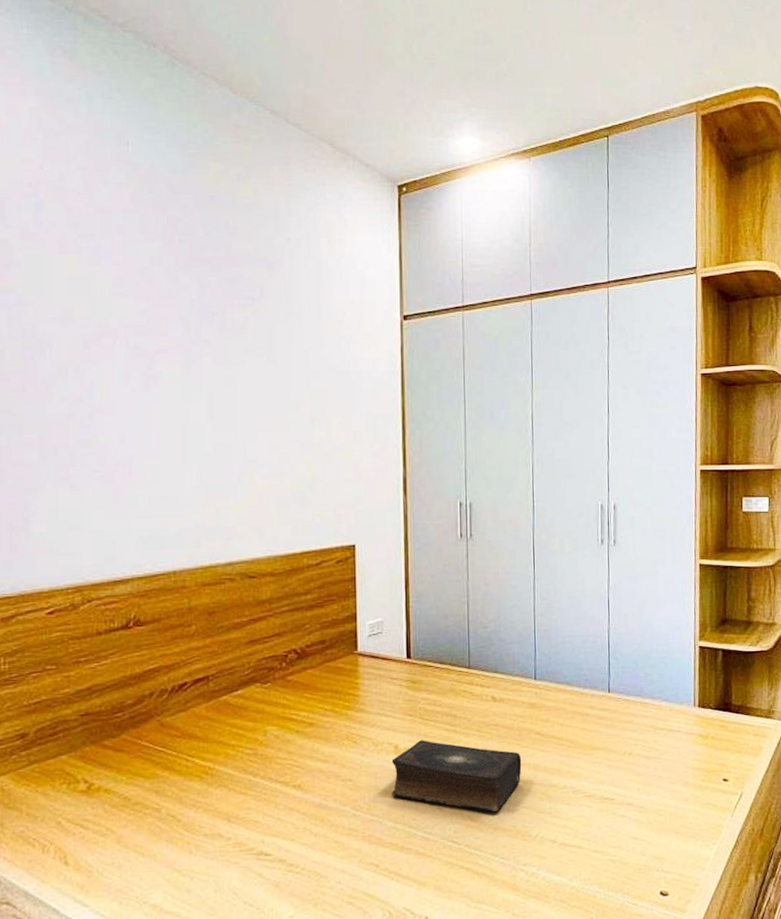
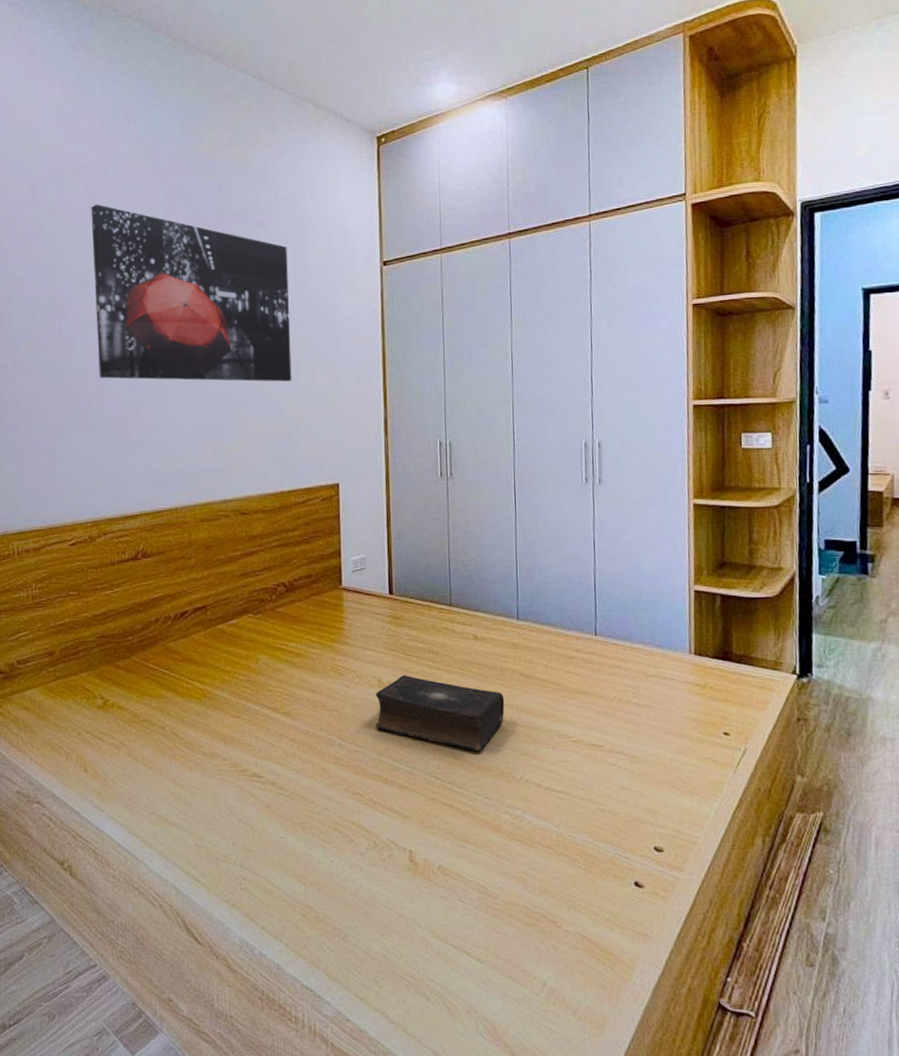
wall art: none [74,232,305,437] -> present [91,204,292,382]

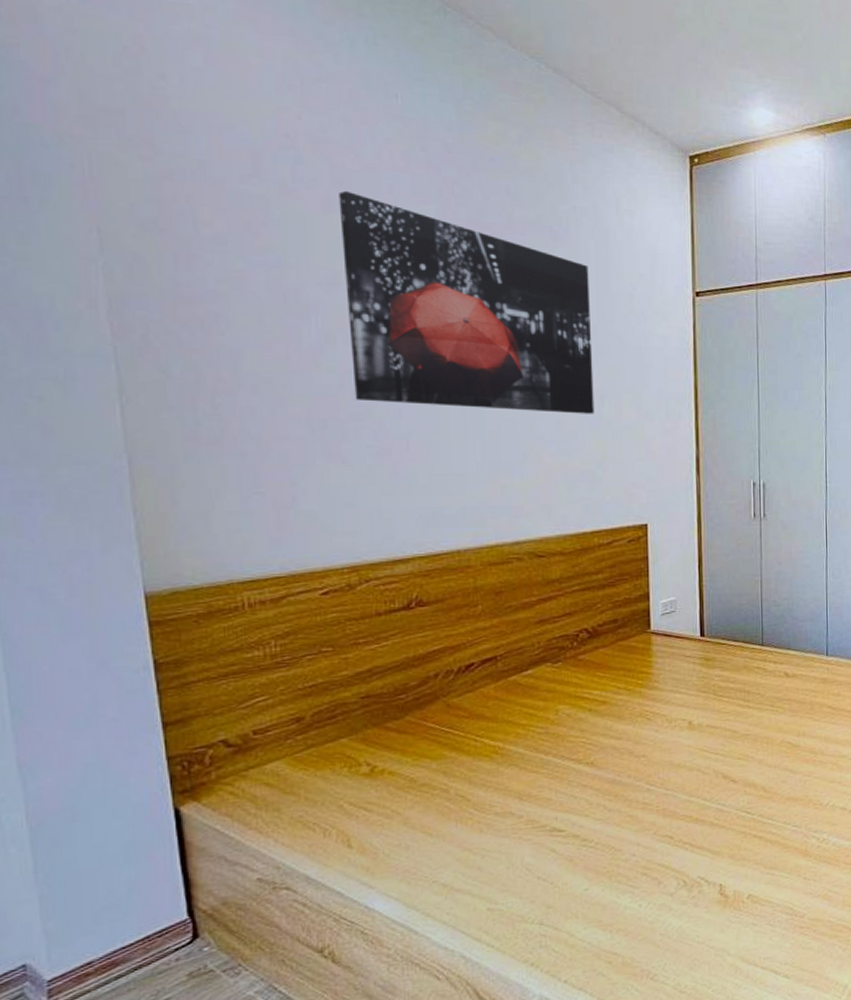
book: present [374,675,505,750] -> none [685,715,814,783]

